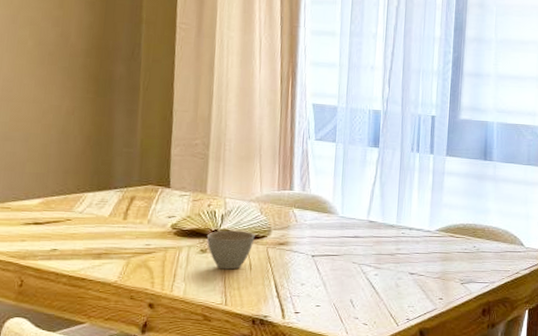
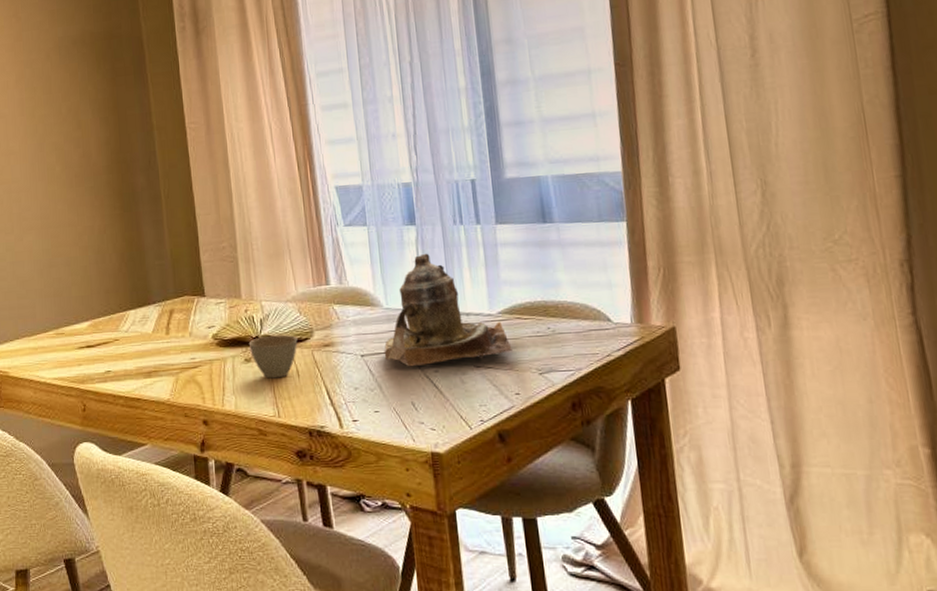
teapot: none [333,173,443,270] -> present [384,253,512,367]

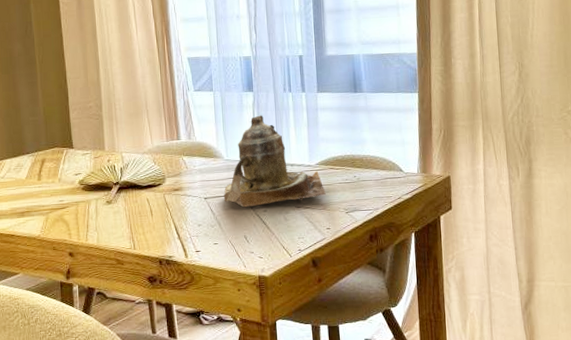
cup: present [248,335,298,379] -> none [110,181,152,217]

